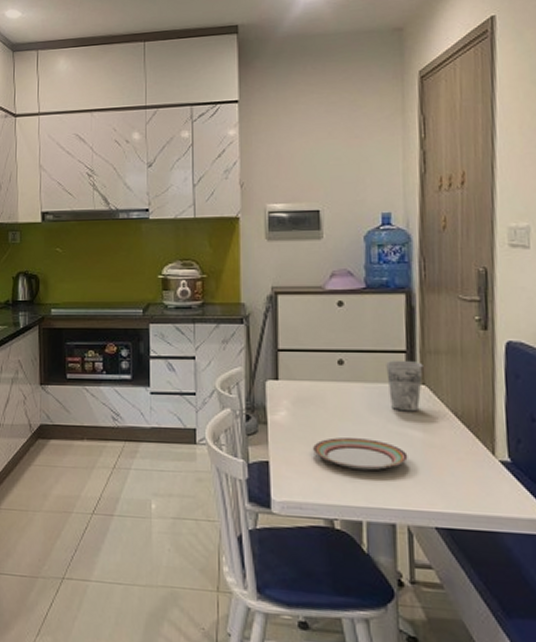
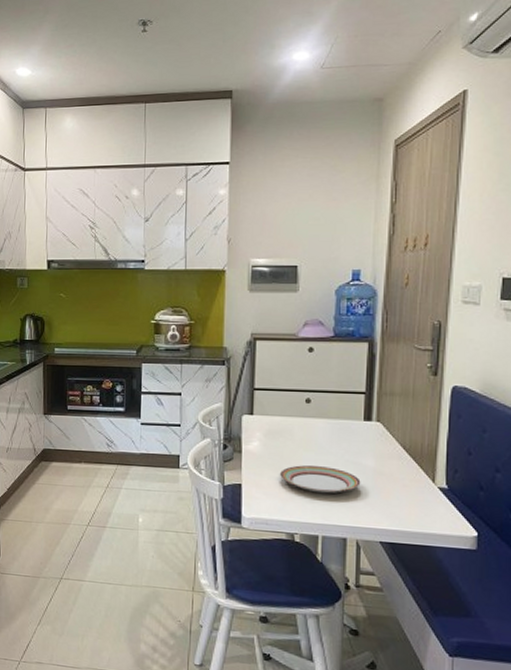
cup: present [386,360,424,412] -> none [347,400,379,445]

